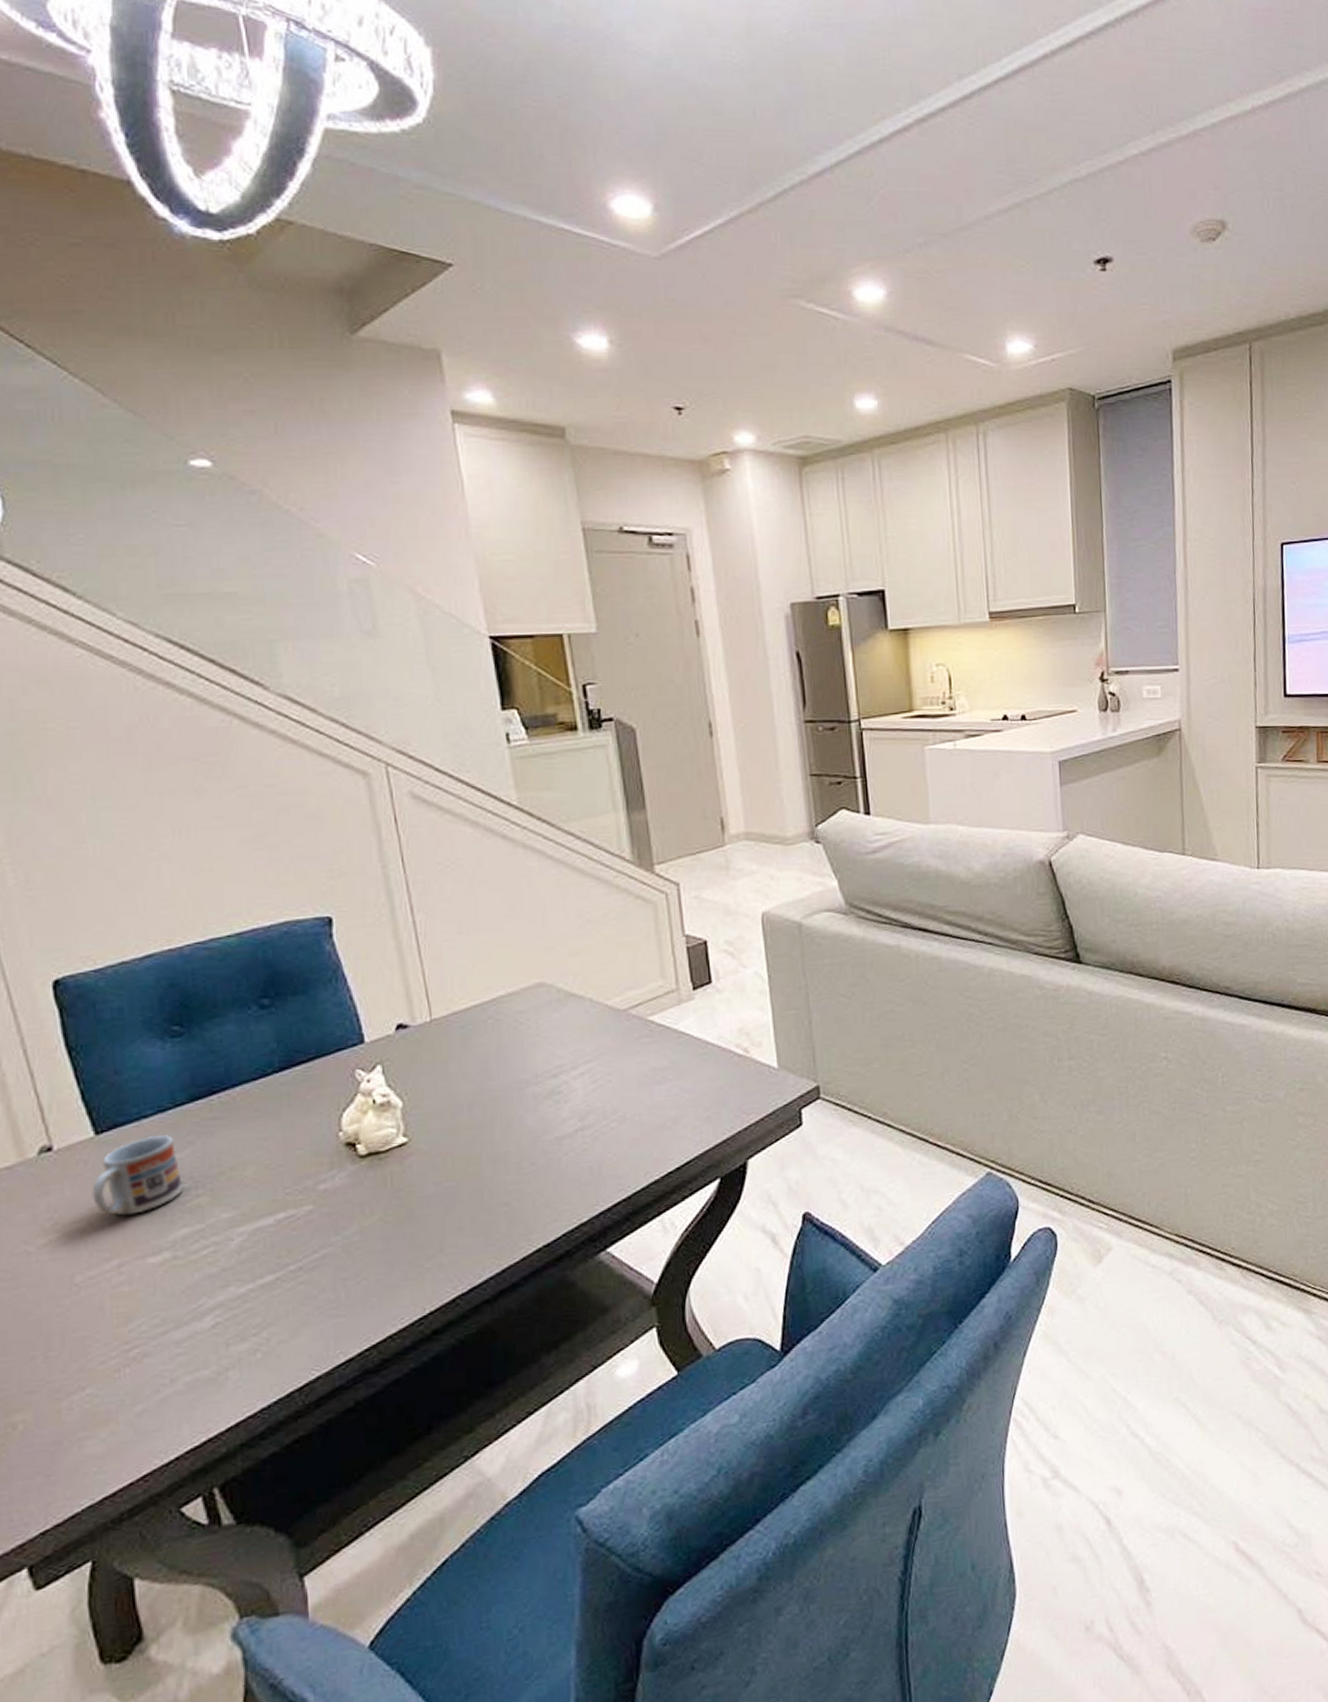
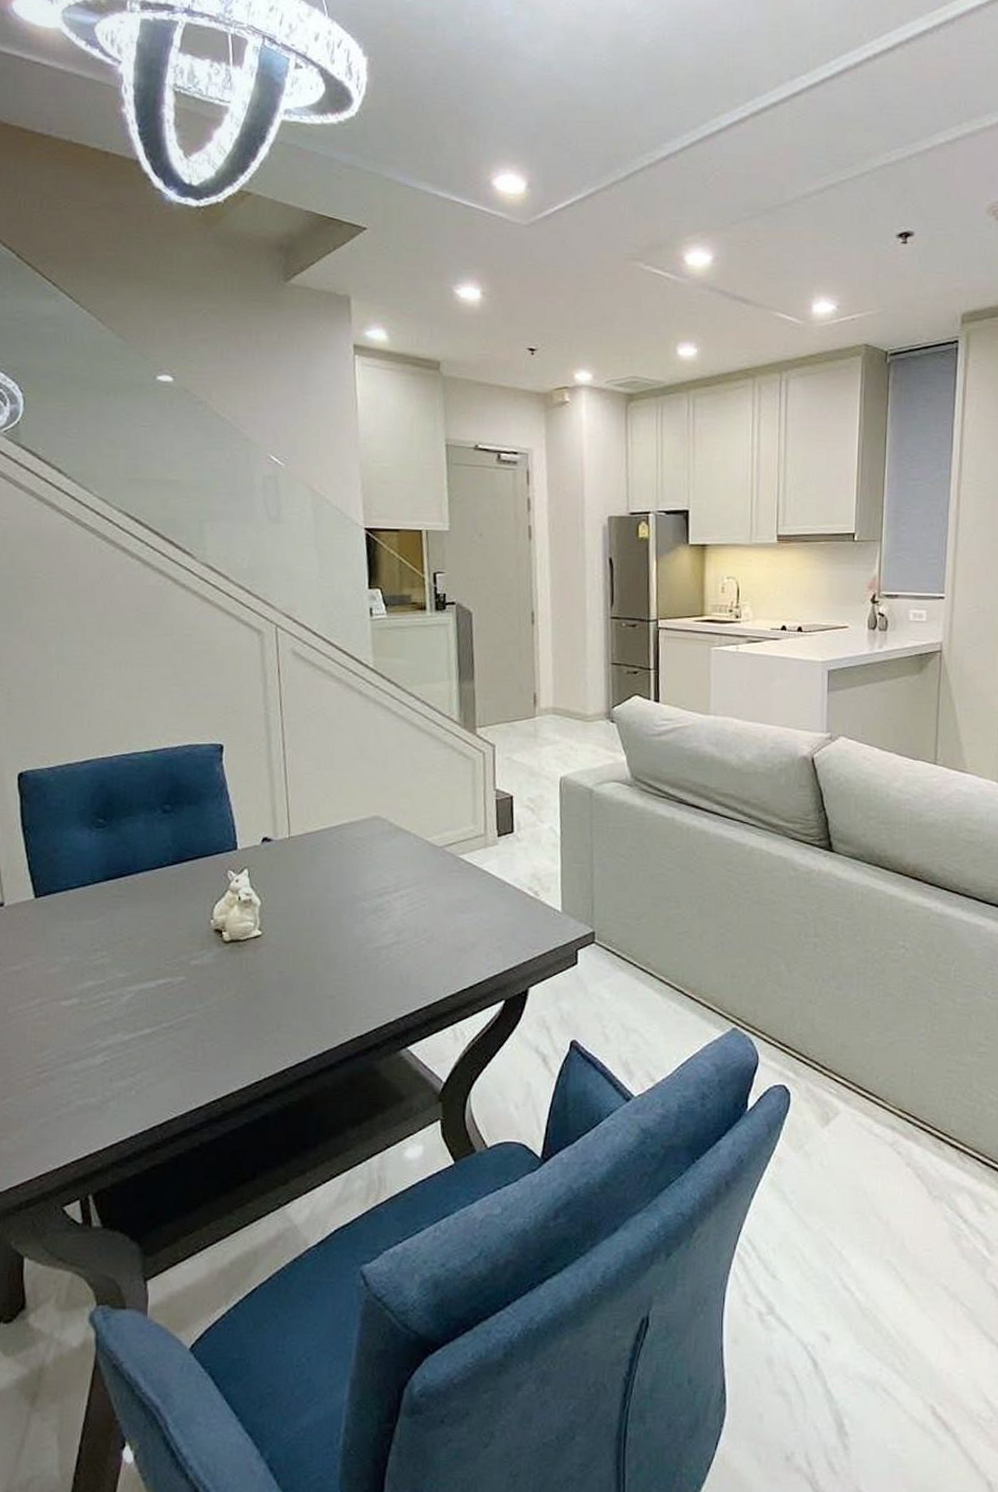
cup: present [92,1135,183,1216] -> none [27,904,92,965]

